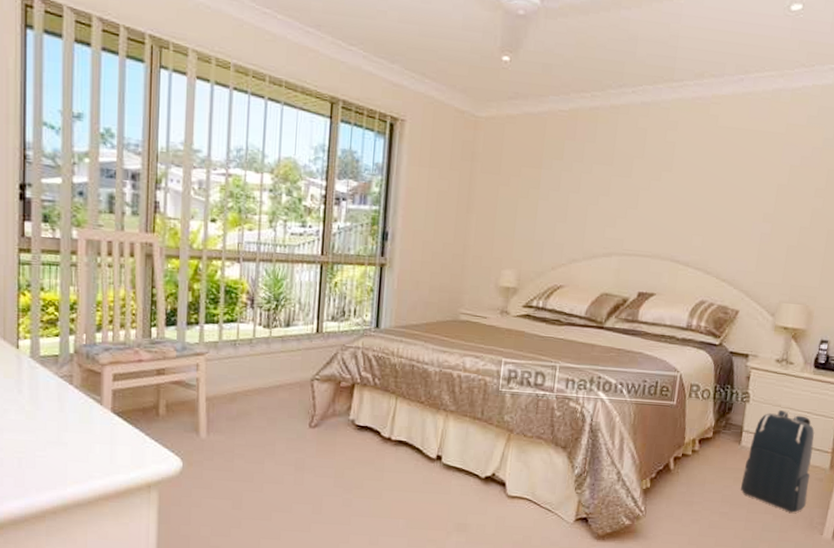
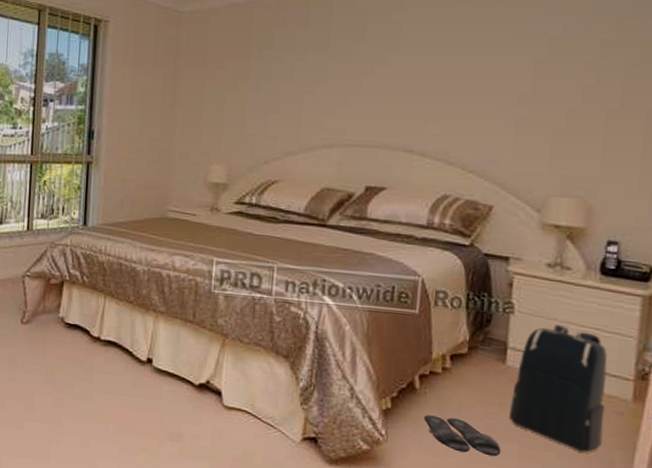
slippers: none [676,491,733,522] -> present [425,415,500,457]

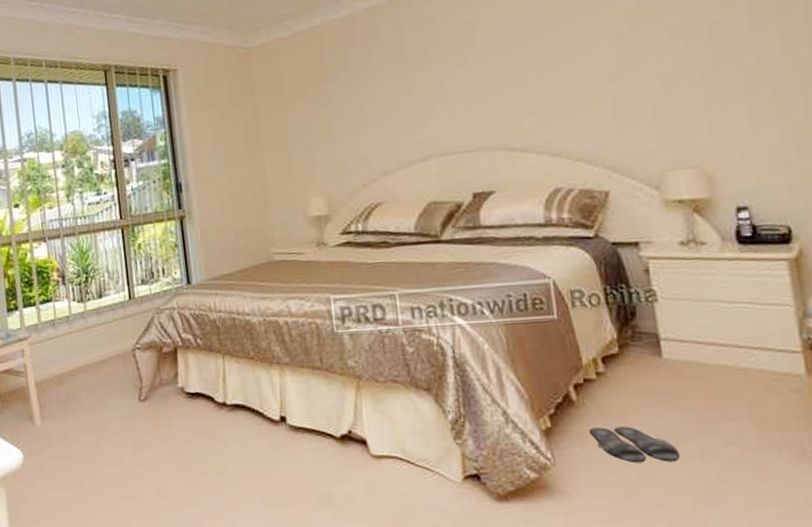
backpack: present [509,325,608,452] -> none [676,305,786,441]

